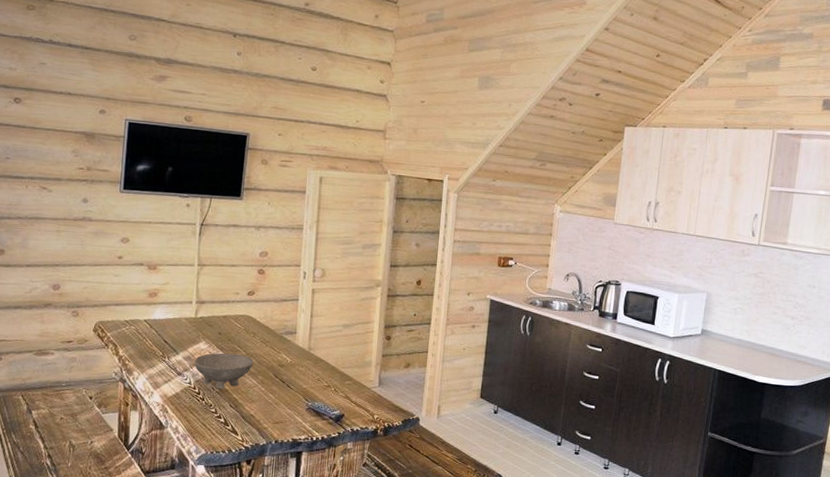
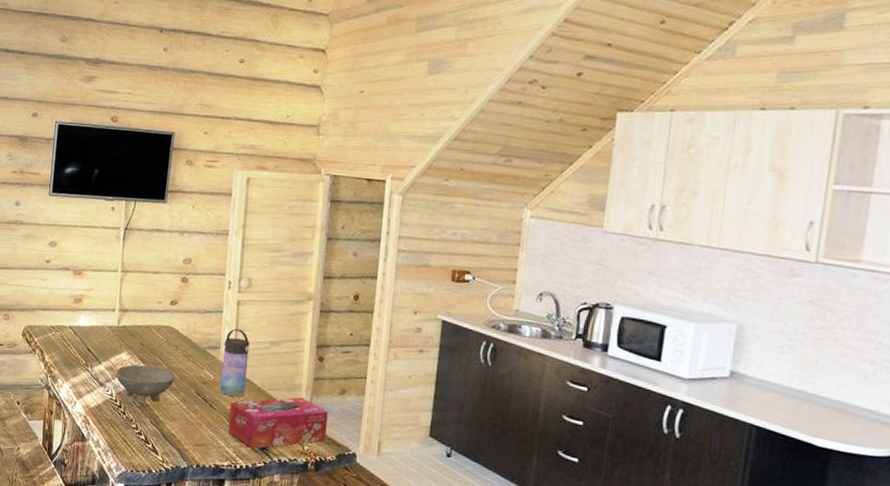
water bottle: none [296,314,324,376] -> present [220,328,250,397]
tissue box: none [305,372,395,422] -> present [228,397,328,449]

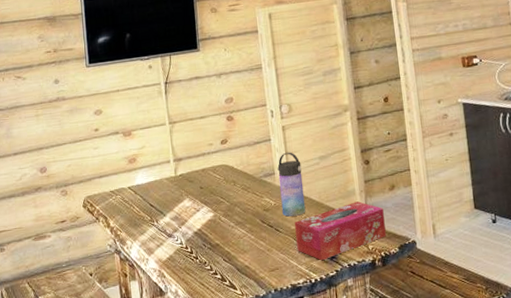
bowl: present [116,364,176,404] -> none [182,205,239,245]

